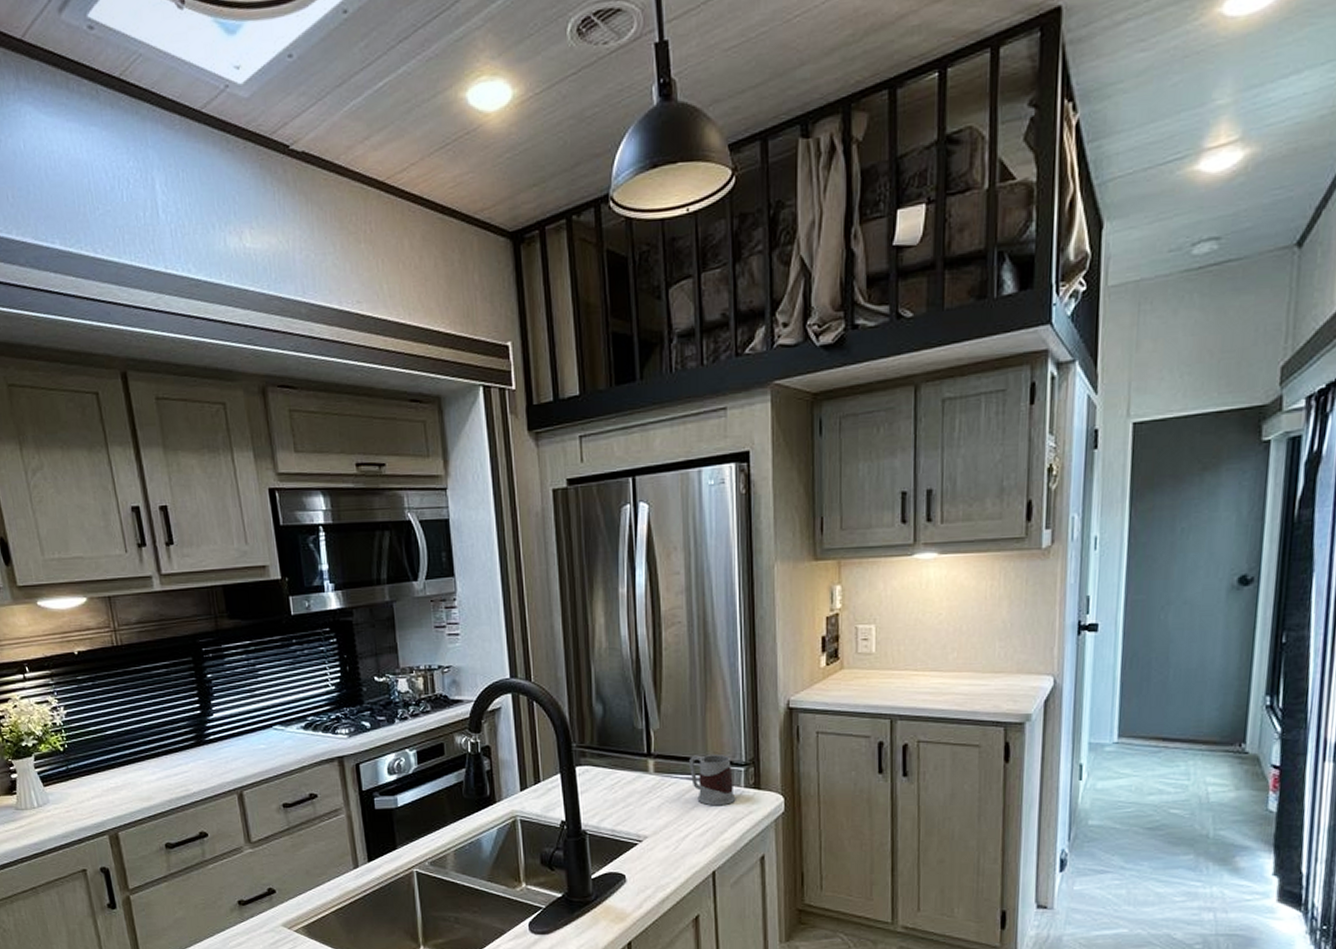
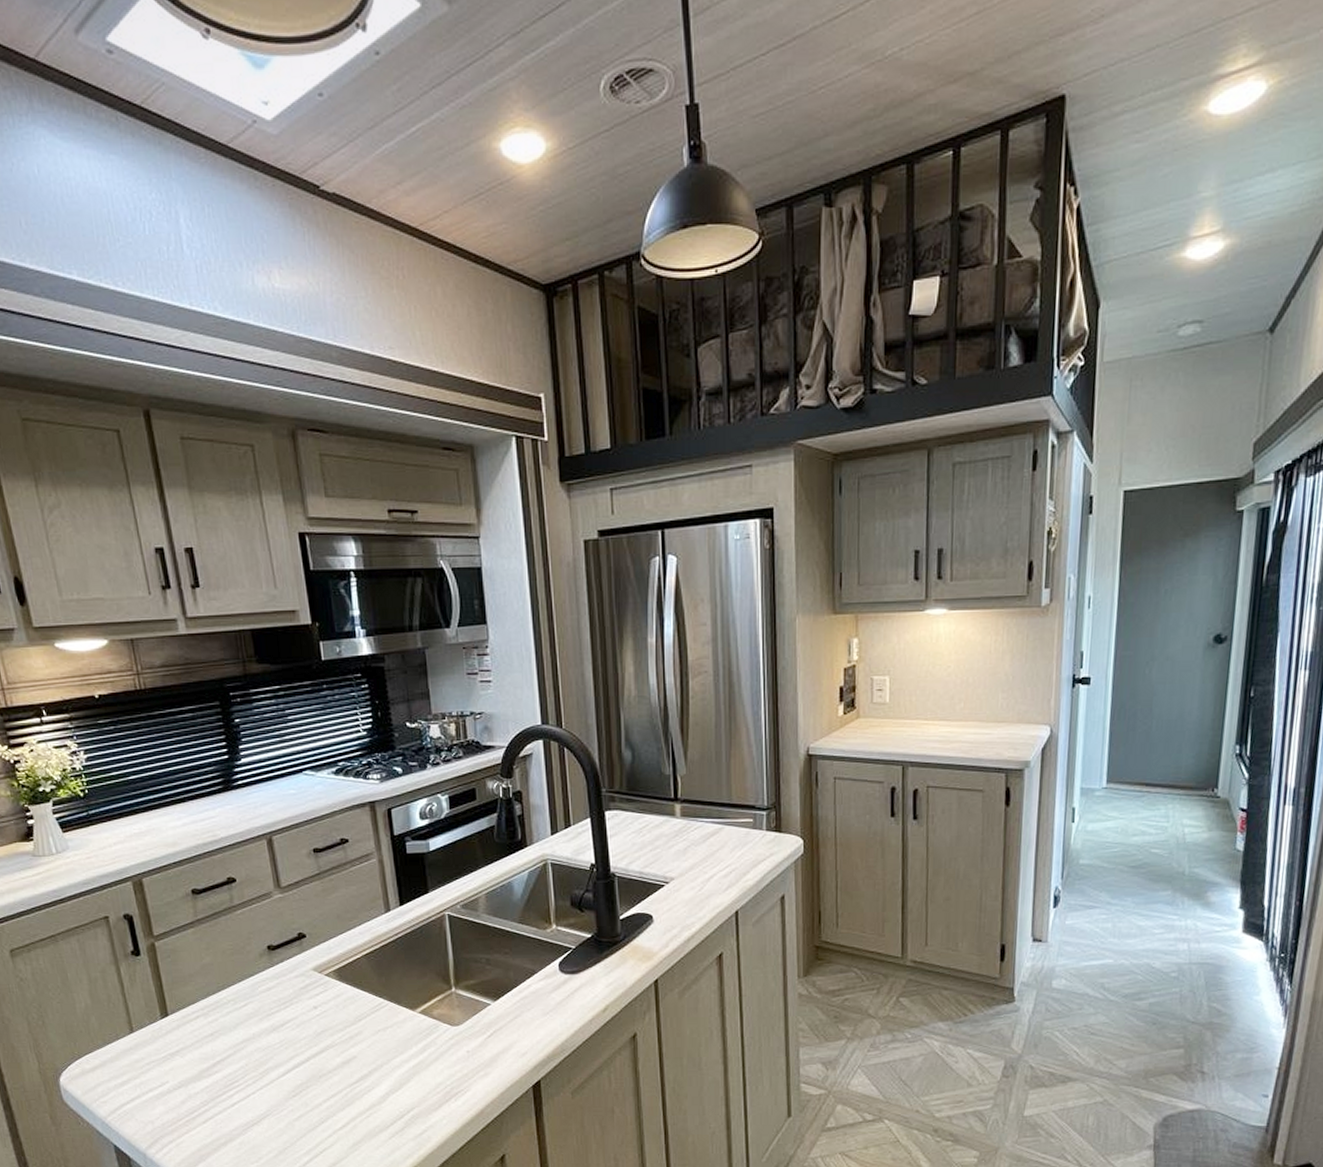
mug: present [690,755,736,806] -> none [714,799,758,849]

